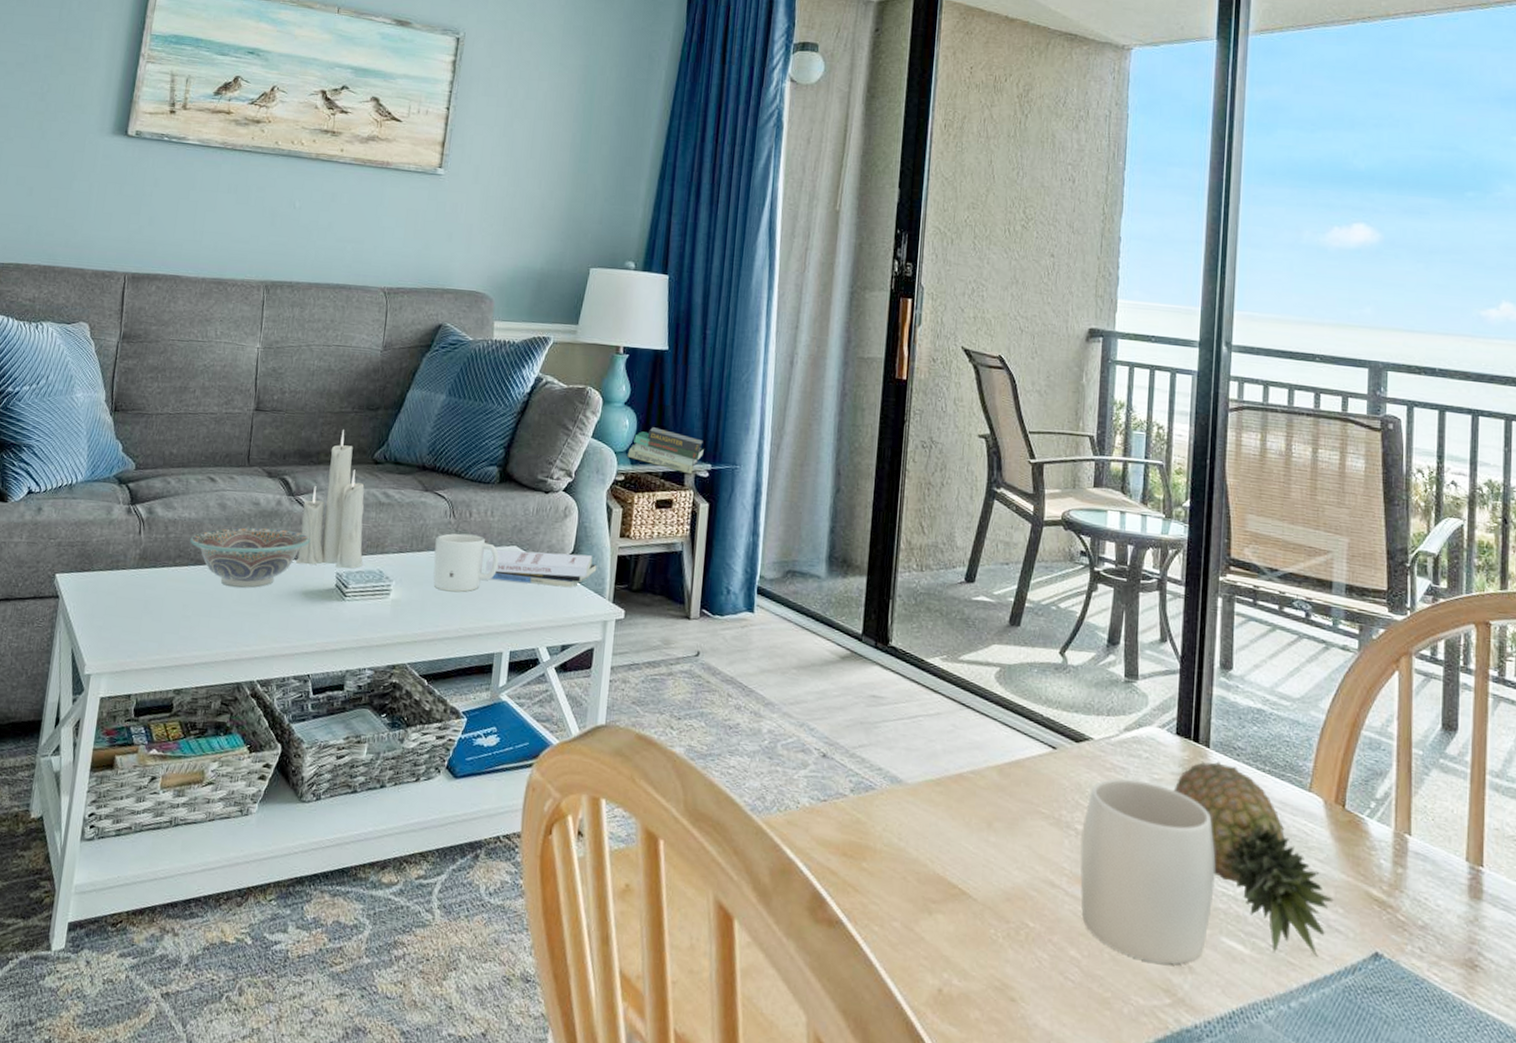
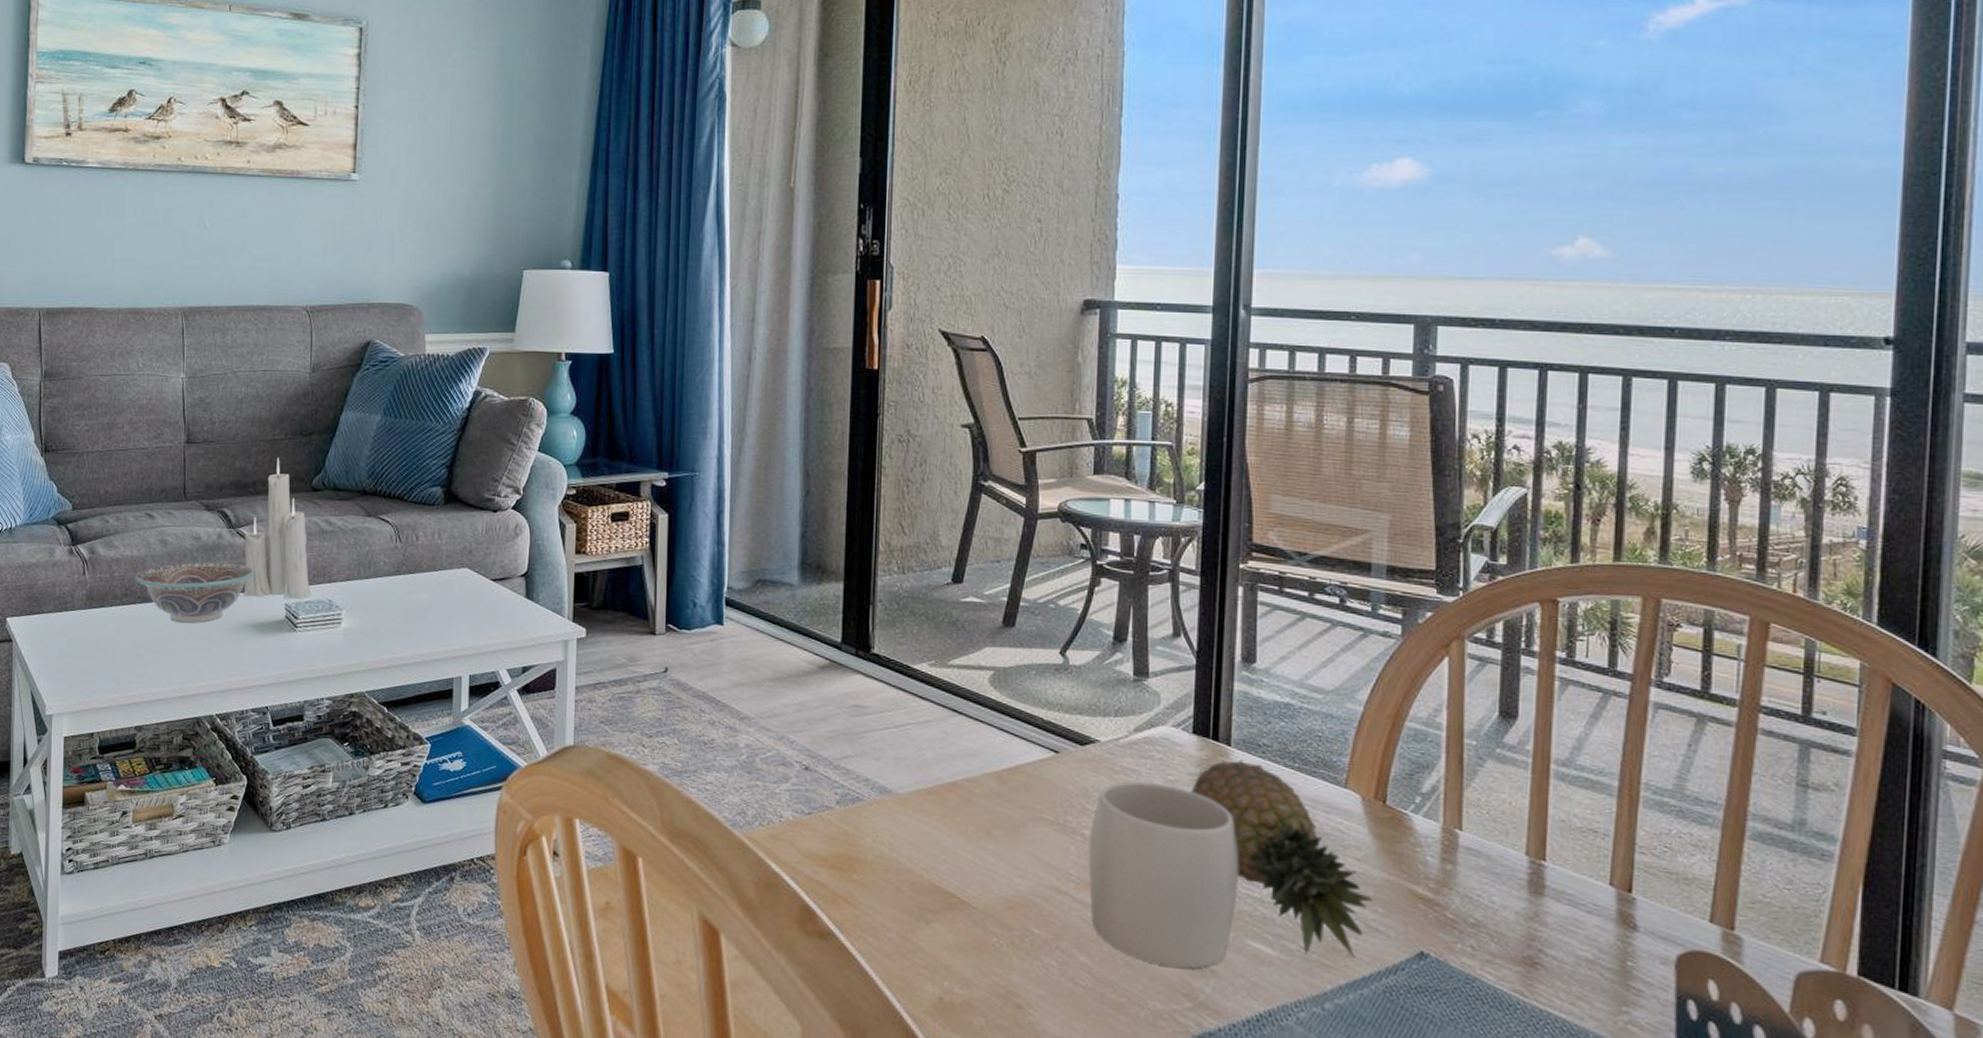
mug: present [433,533,500,593] -> none [382,558,451,618]
books: present [485,549,597,588] -> none [437,572,554,609]
books: present [627,427,704,475] -> none [577,437,659,484]

